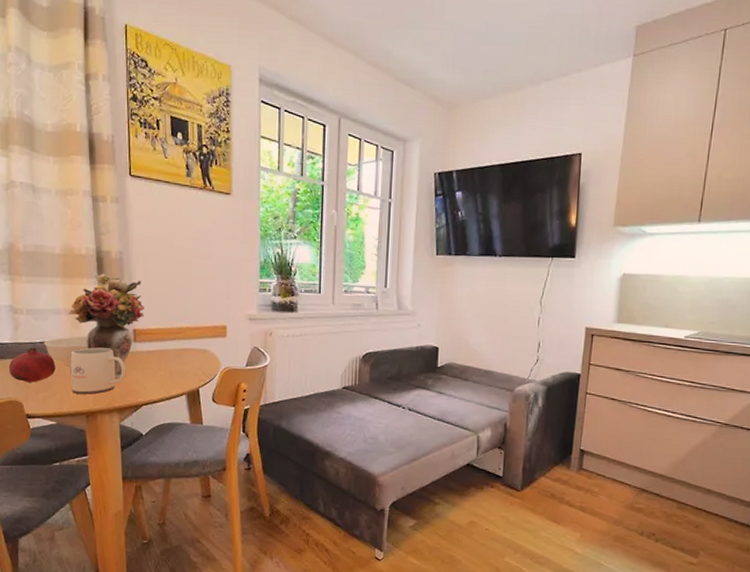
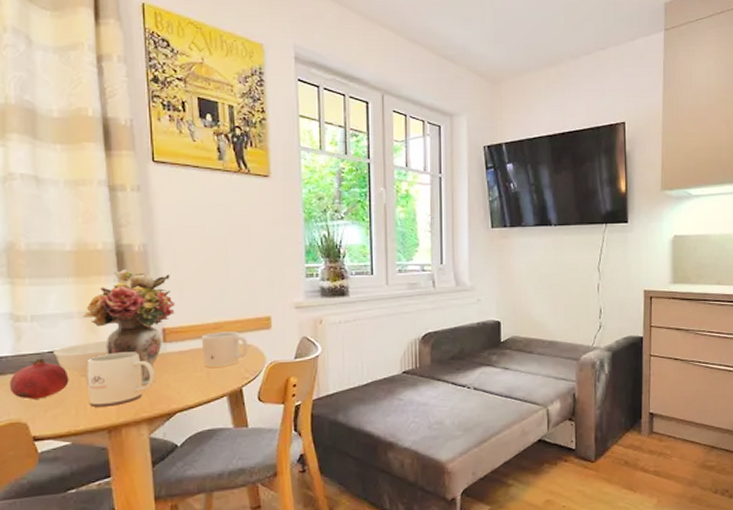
mug: none [166,336,206,369] -> present [201,331,248,369]

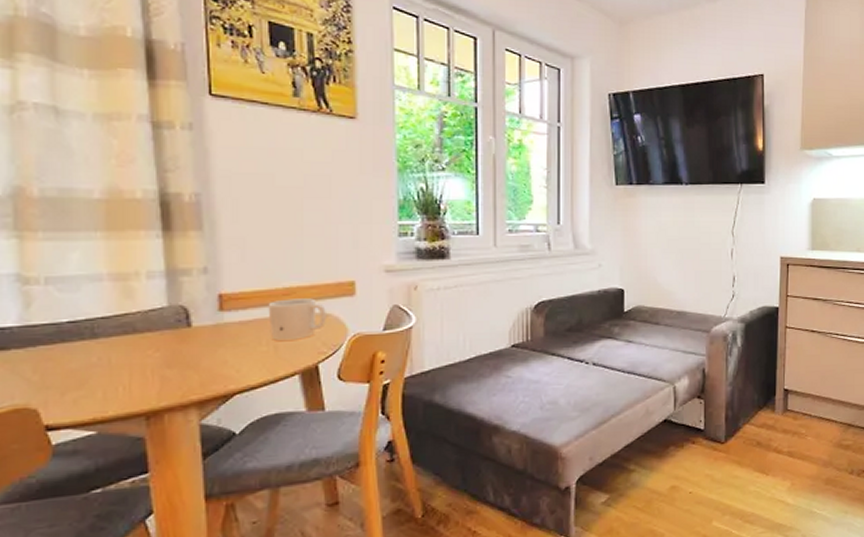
fruit: present [9,359,69,399] -> none [13,330,95,380]
bowl: present [54,340,109,377] -> none [75,308,148,352]
flower arrangement: present [83,268,175,386] -> none [115,222,235,363]
mug: present [85,352,156,407] -> none [117,322,209,388]

